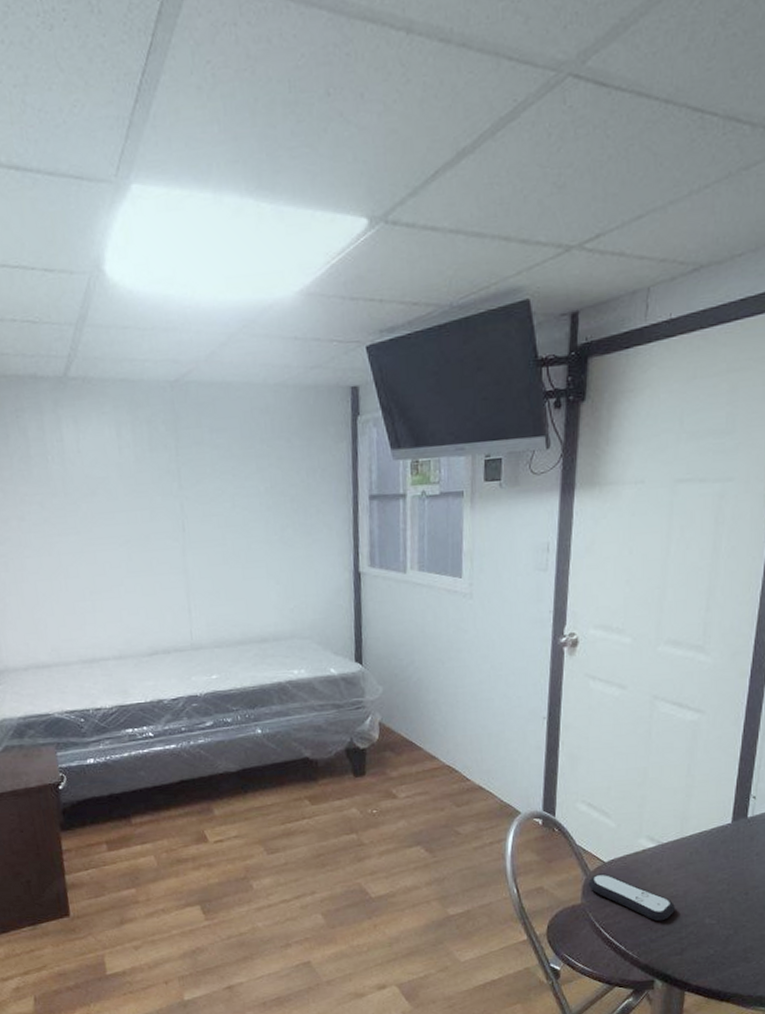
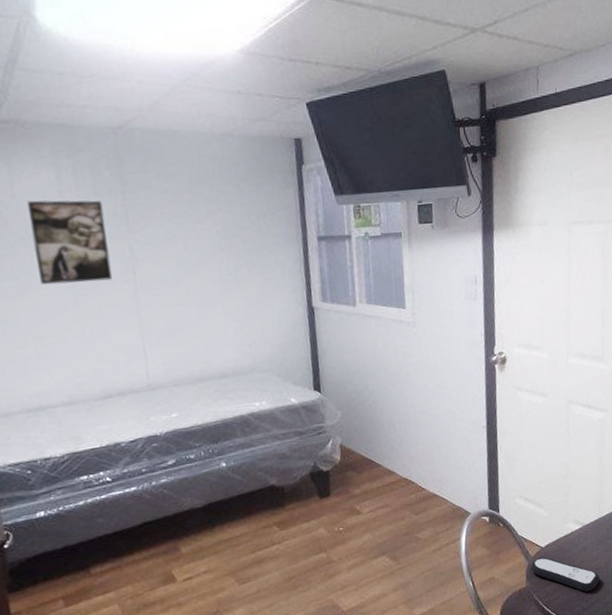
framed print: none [90,456,164,541] -> present [27,200,113,285]

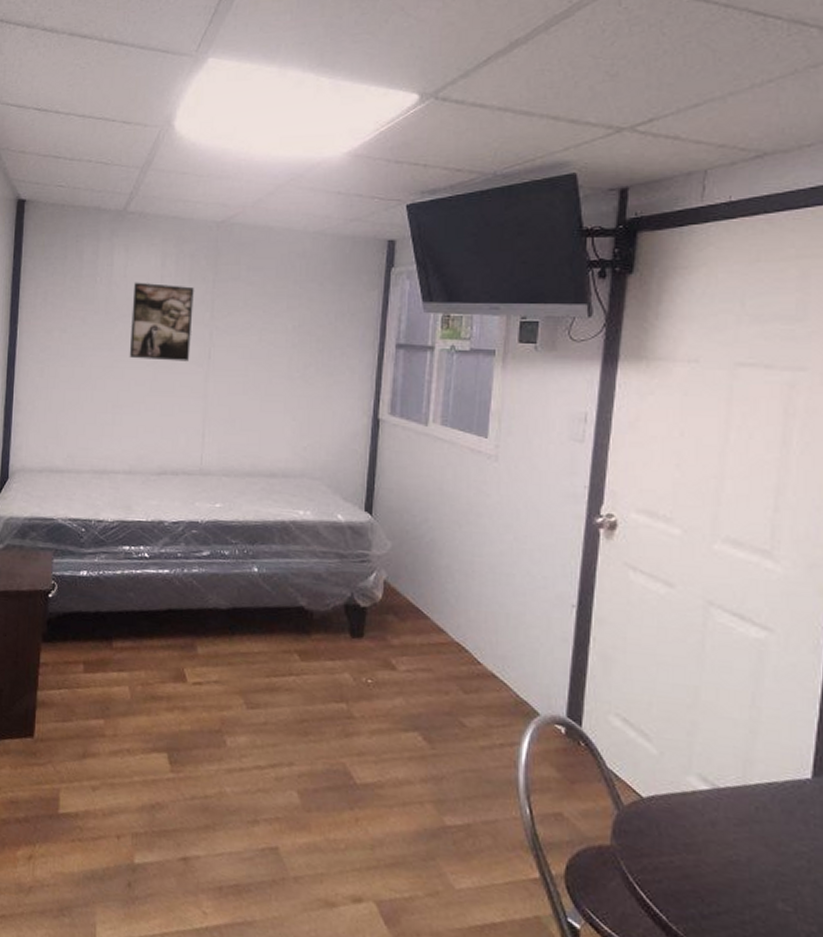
remote control: present [531,557,600,592] -> none [622,810,735,893]

